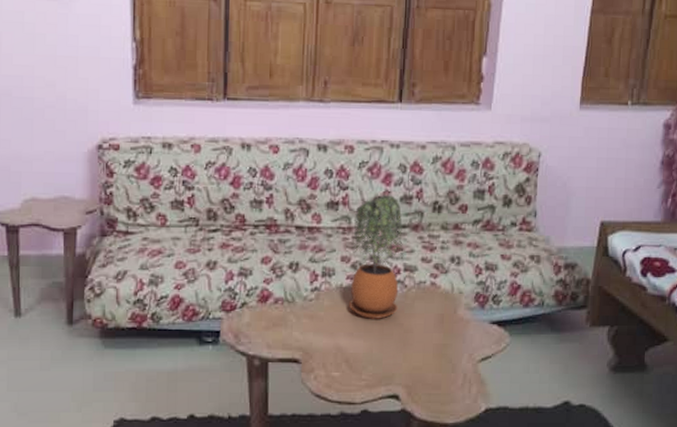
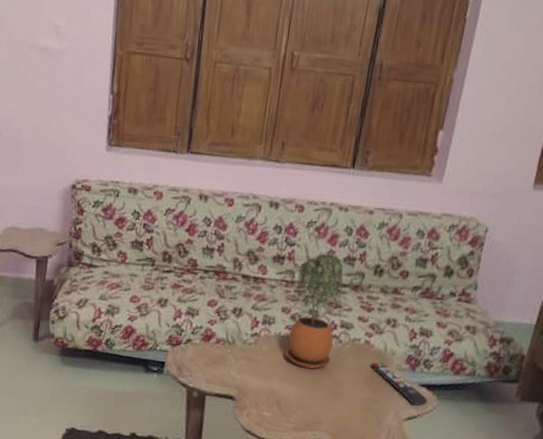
remote control: none [438,304,501,344] -> present [370,362,428,405]

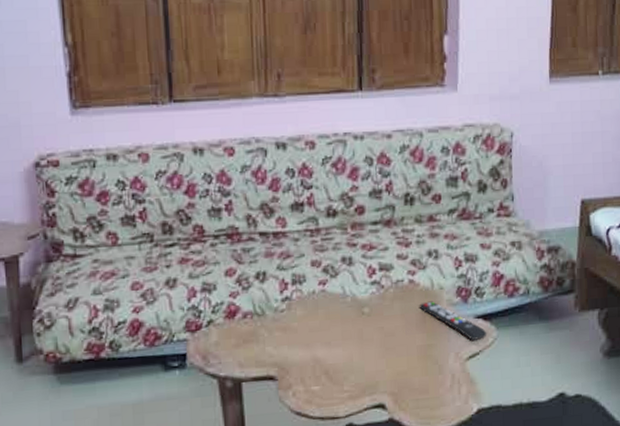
potted plant: present [285,254,344,369] -> none [322,191,378,326]

